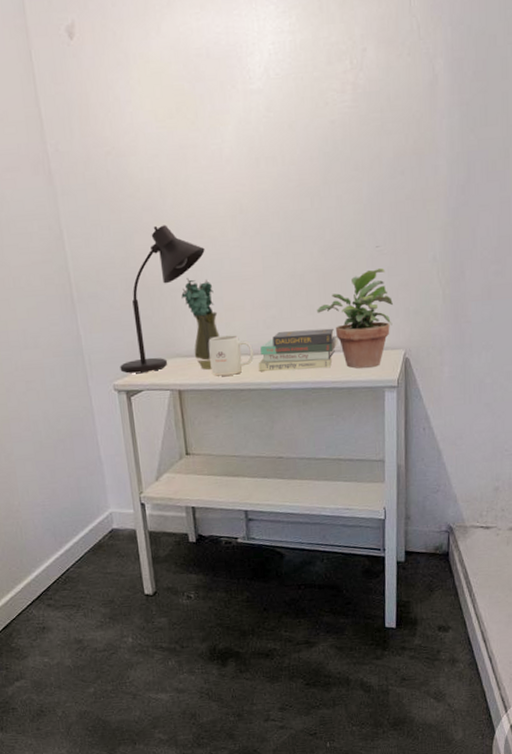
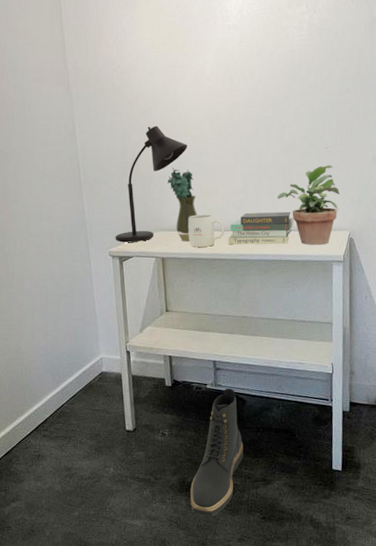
boot: none [222,541,284,685] -> present [190,388,244,516]

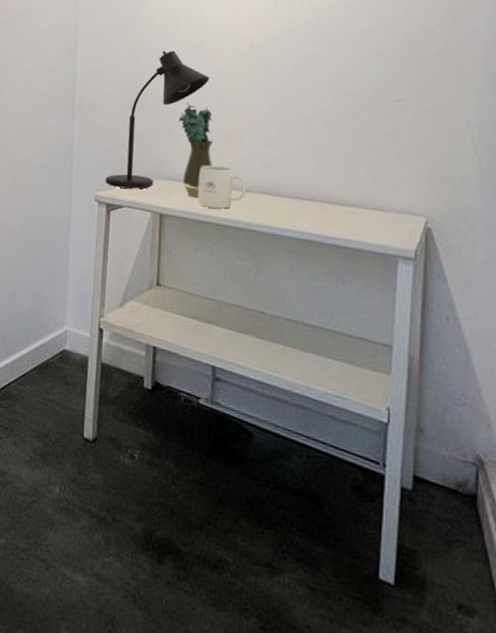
boot: present [190,388,244,516] -> none [157,410,243,602]
books: present [228,211,294,245] -> none [249,172,345,222]
potted plant: present [277,165,340,246] -> none [323,123,414,231]

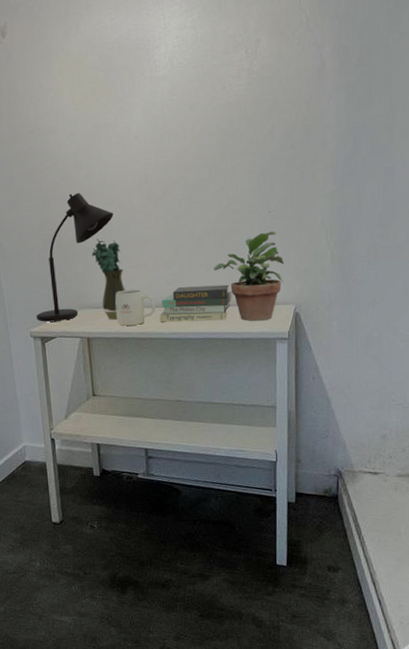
books: none [249,172,345,222] -> present [159,284,233,322]
potted plant: none [323,123,414,231] -> present [214,231,284,322]

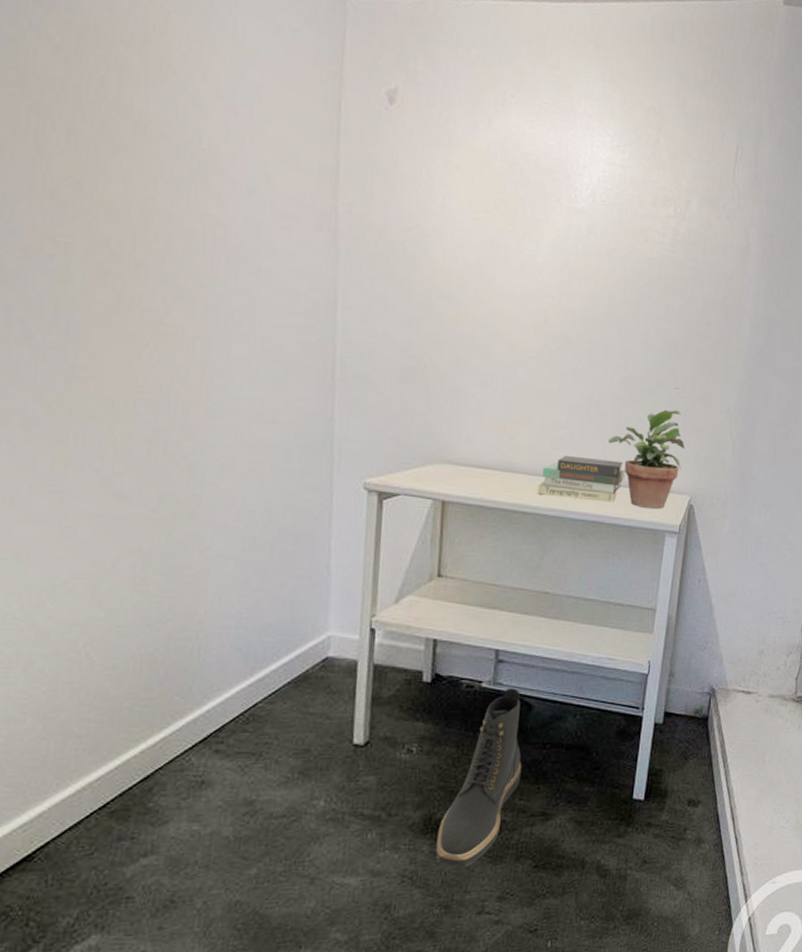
desk lamp: present [36,192,114,322] -> none [376,316,500,475]
vase: present [92,239,125,320] -> none [464,379,502,483]
mug: present [114,289,156,326] -> none [483,448,536,494]
boot: none [122,478,180,613] -> present [436,688,522,867]

